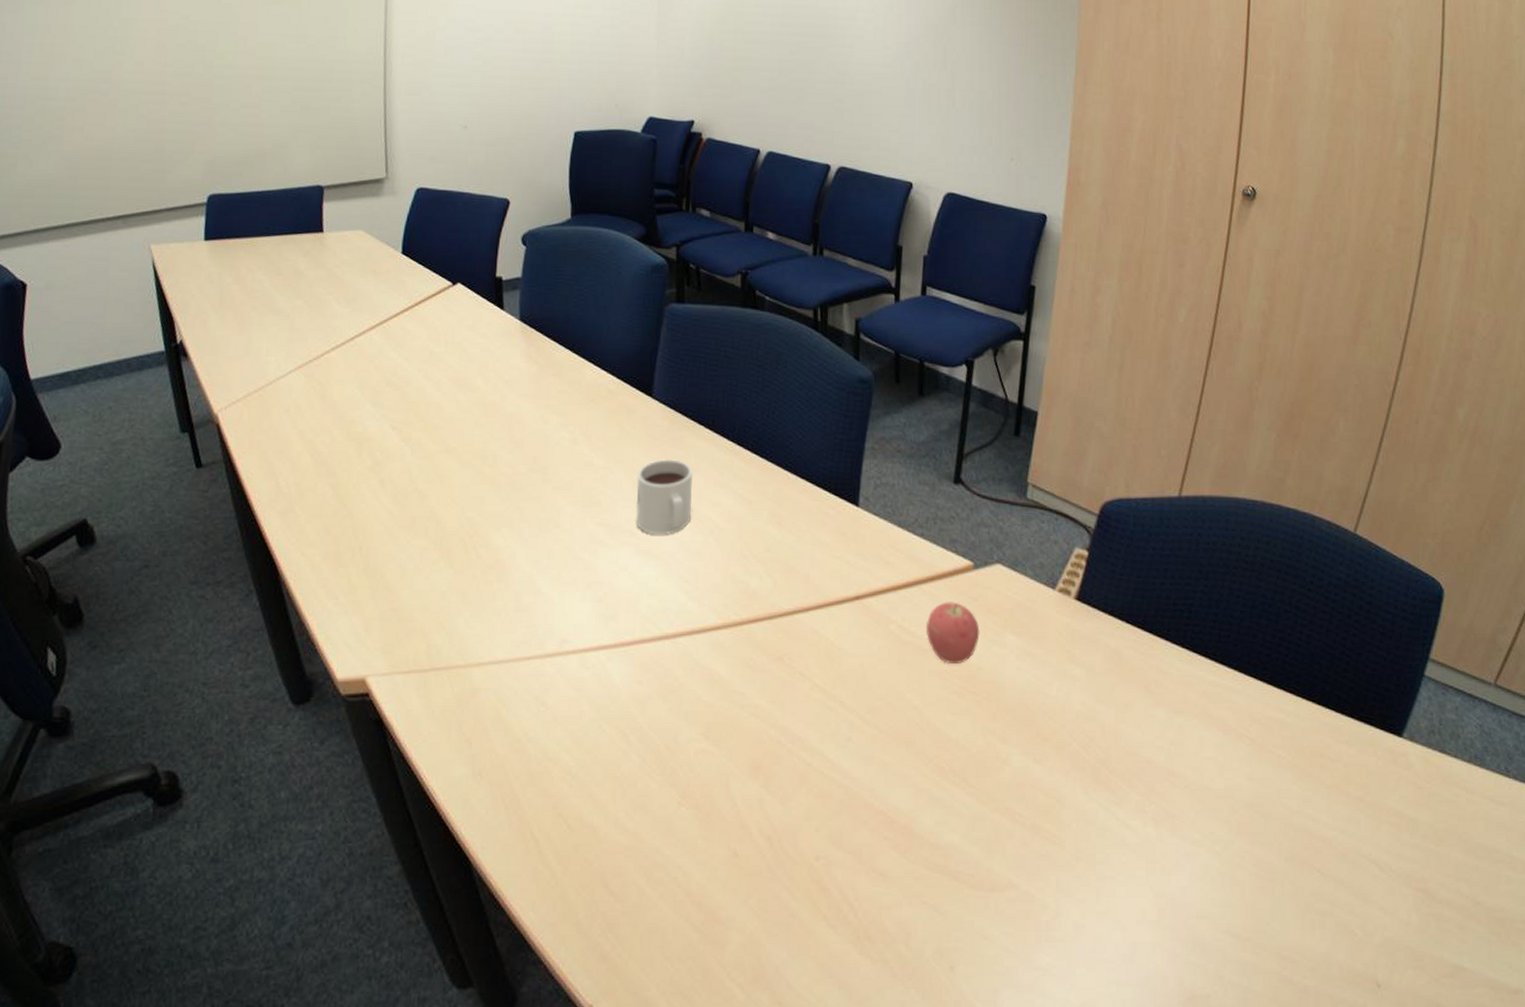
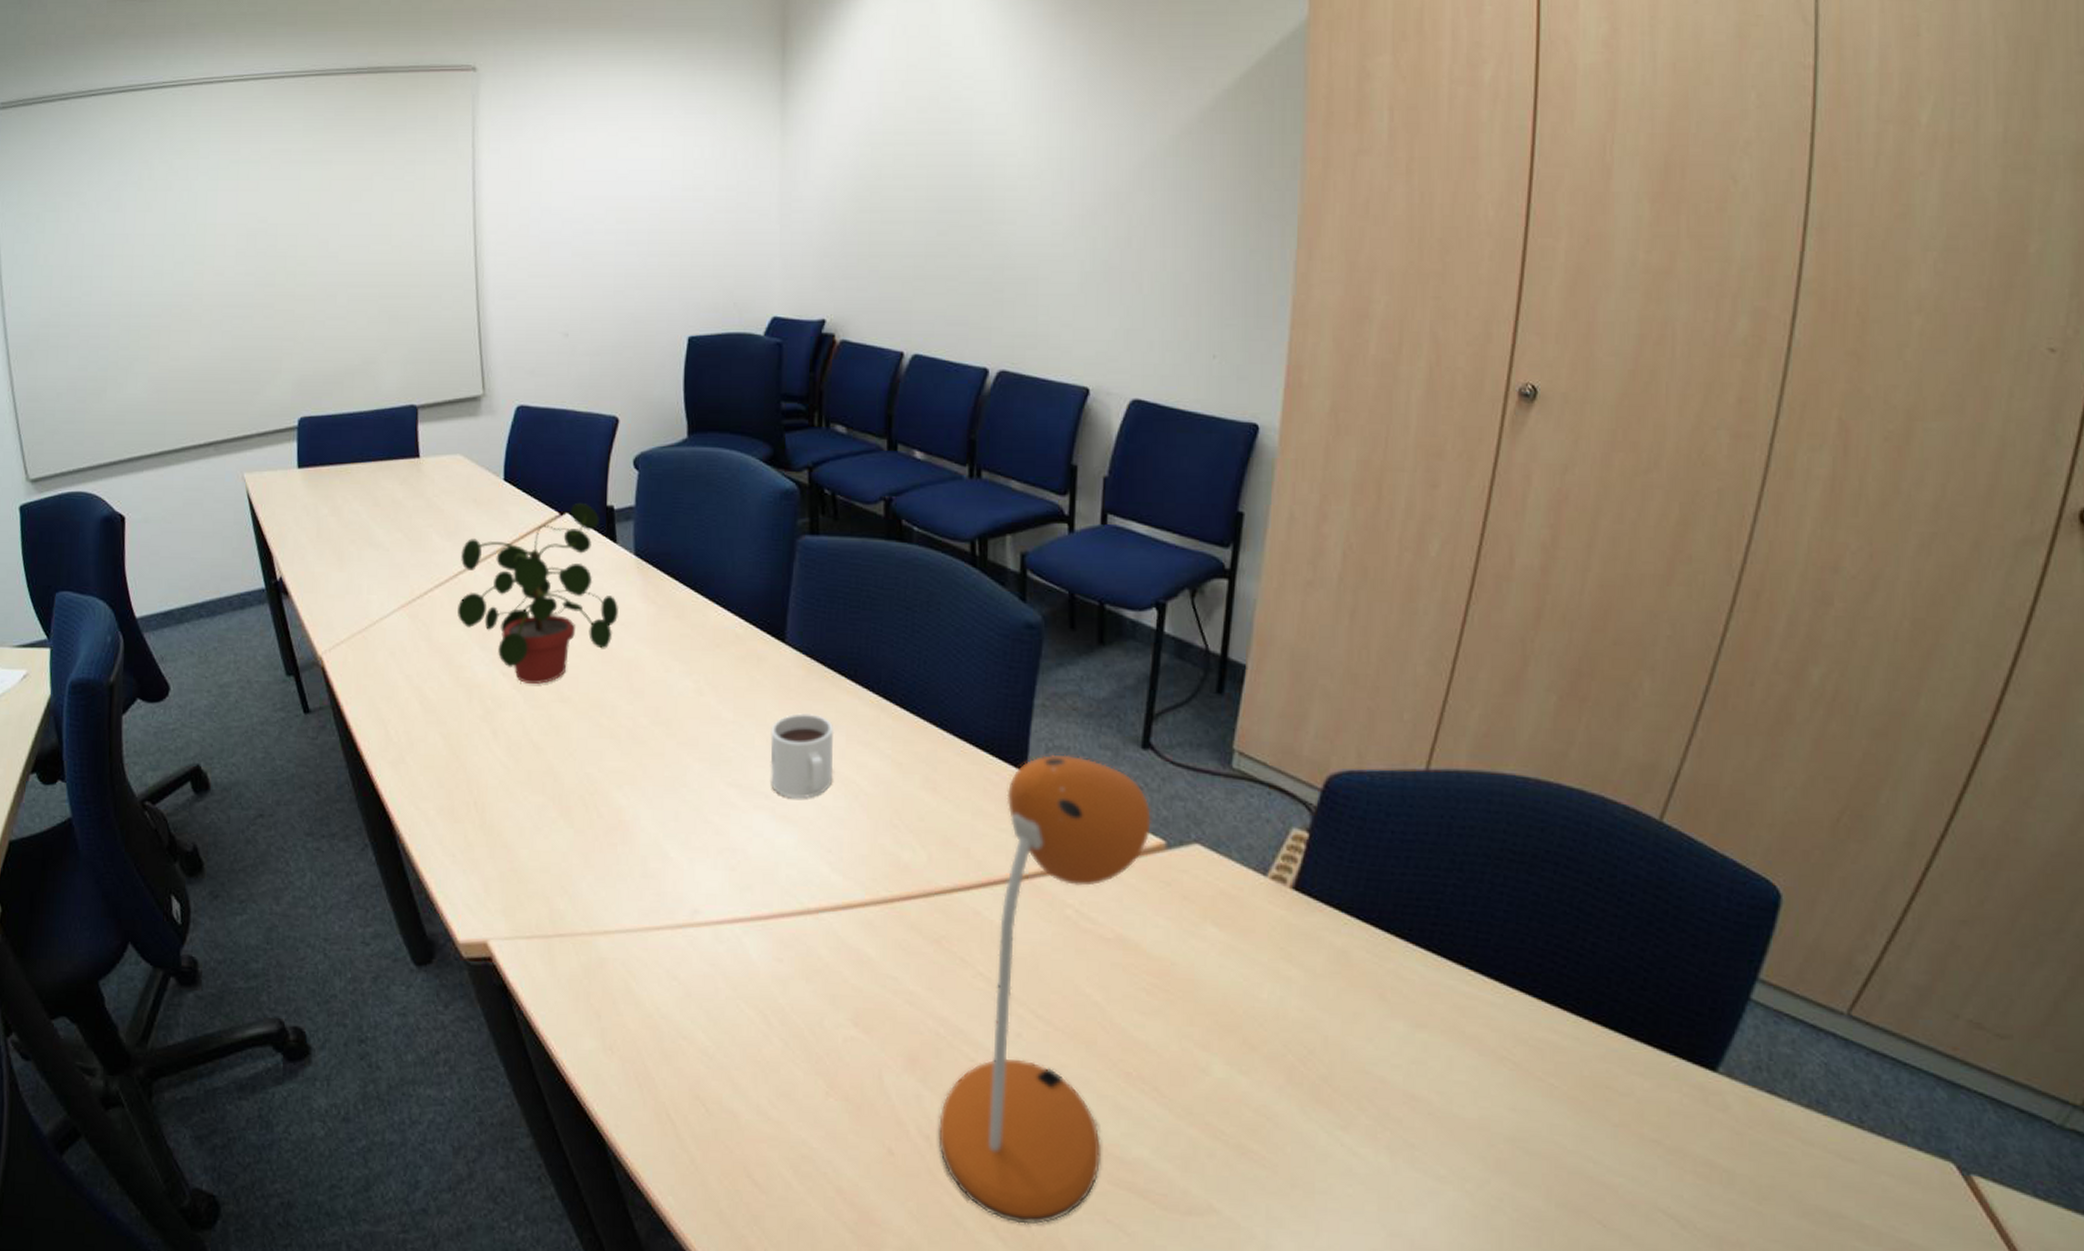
potted plant: none [352,275,504,436] -> present [458,503,620,684]
desk lamp: none [778,490,961,911] -> present [938,754,1151,1225]
apple: present [925,602,980,663] -> none [1108,885,1174,957]

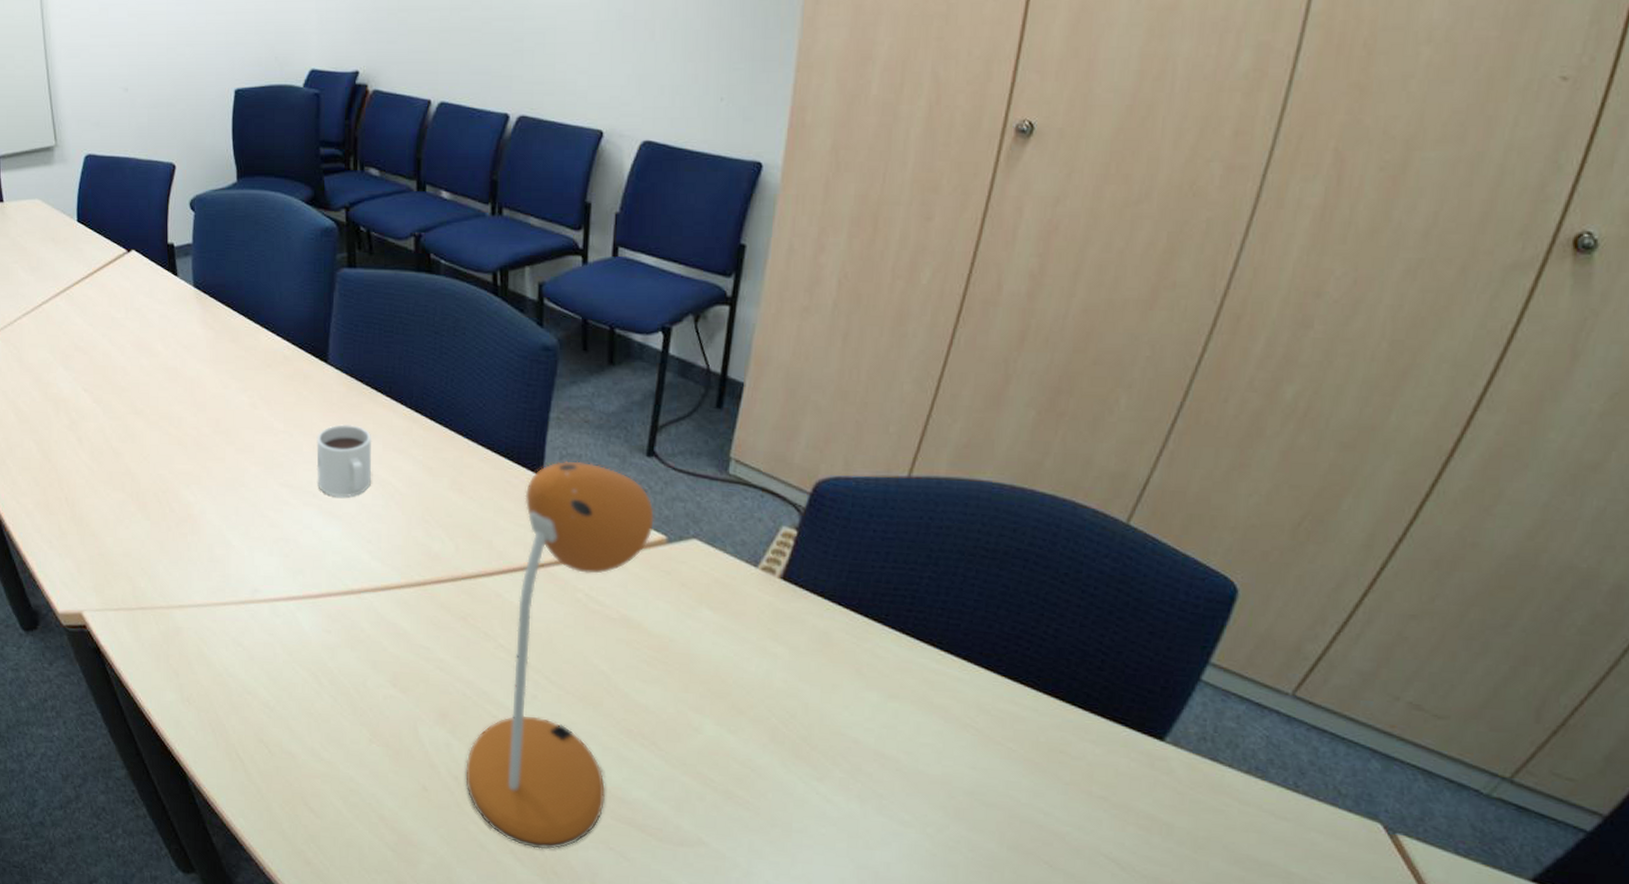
potted plant: present [458,503,620,684] -> none [43,241,182,399]

